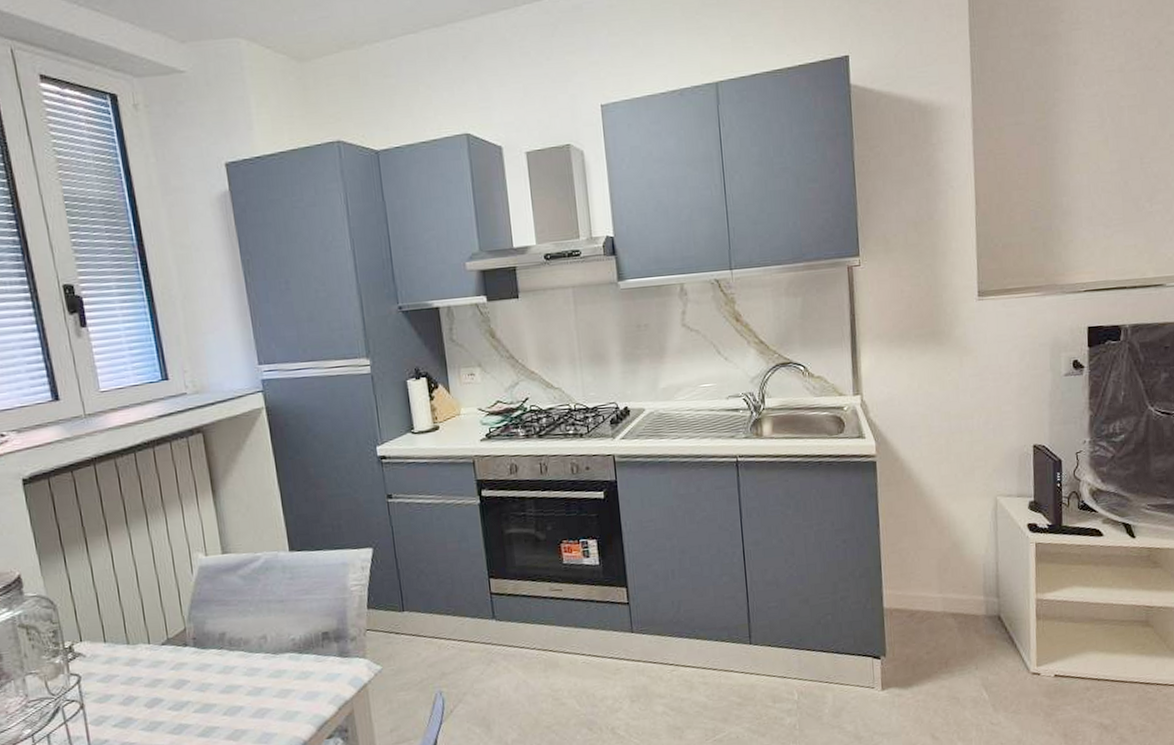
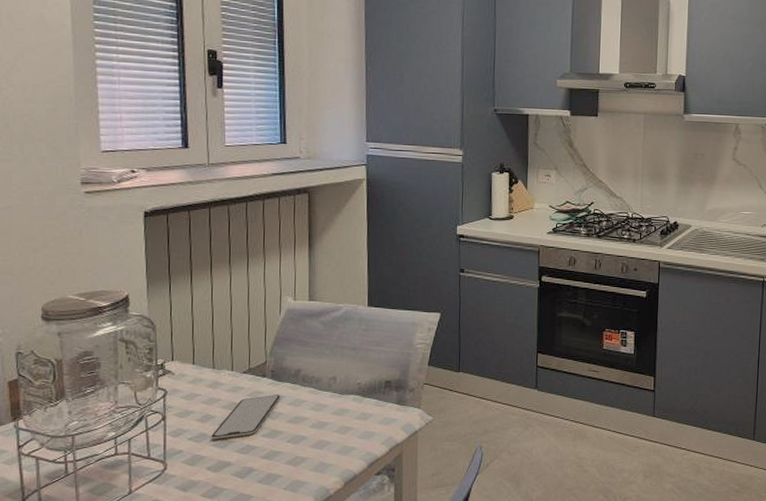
smartphone: none [137,664,207,723] -> present [211,395,280,439]

